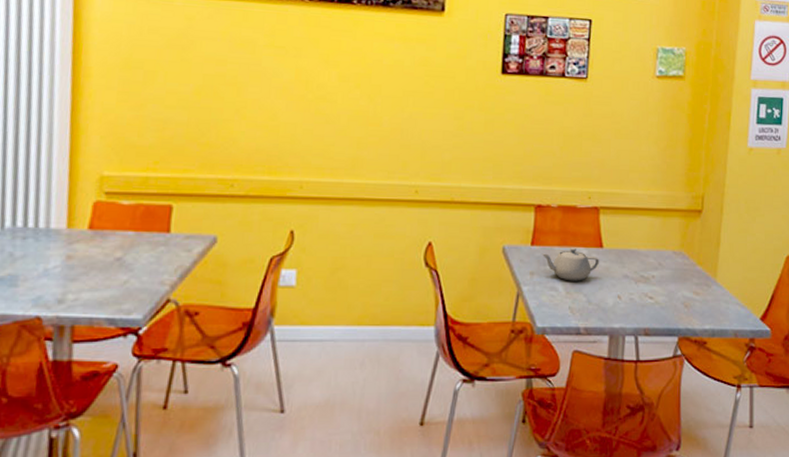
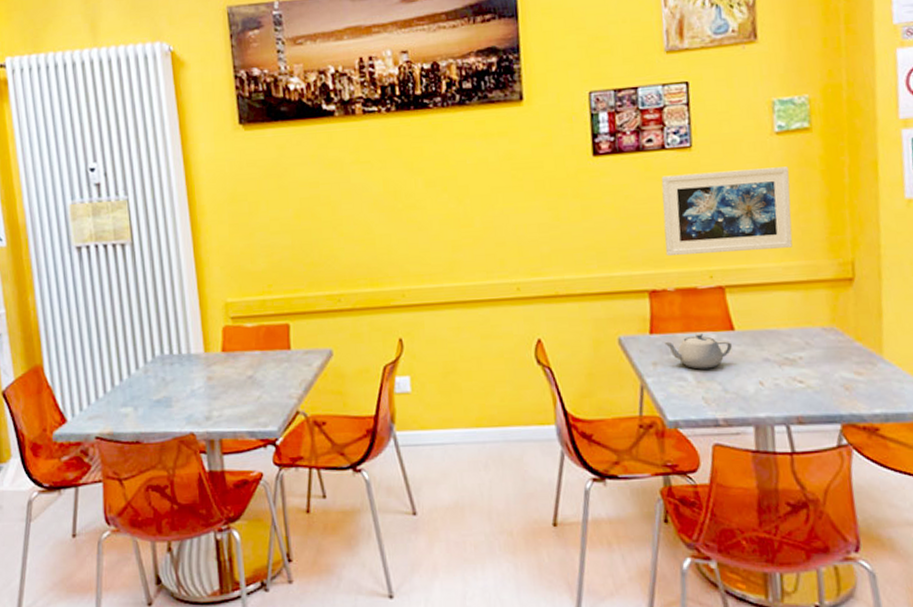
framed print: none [554,101,664,178] -> present [661,166,793,256]

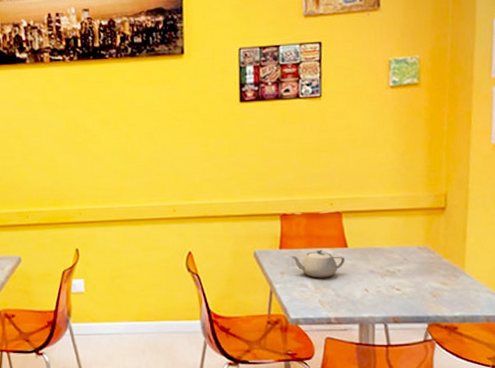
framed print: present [661,166,793,256] -> none [295,115,400,186]

